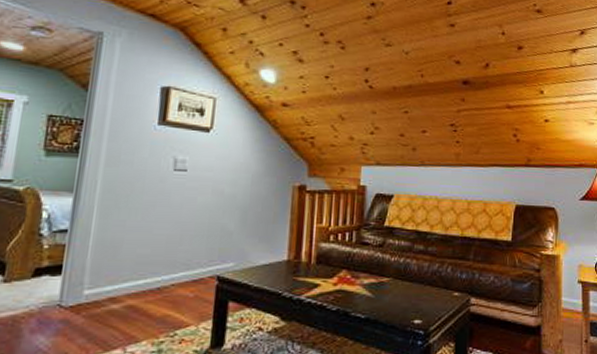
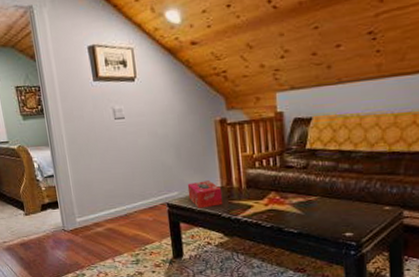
tissue box: none [246,252,288,285] -> present [187,180,223,209]

